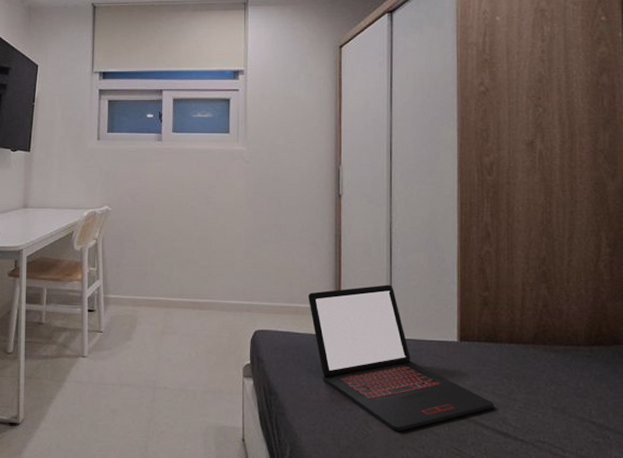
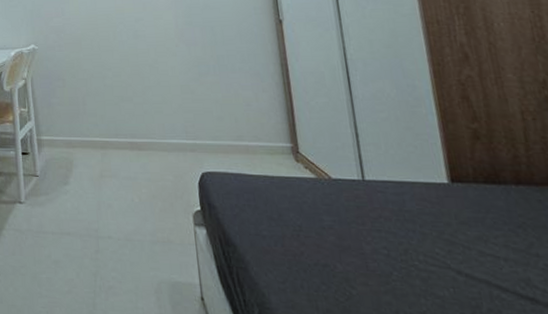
laptop: present [309,285,494,431] -> none [258,118,510,293]

